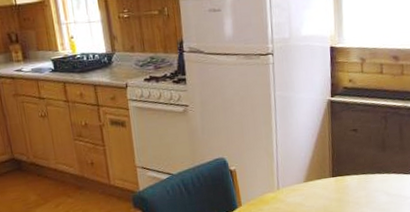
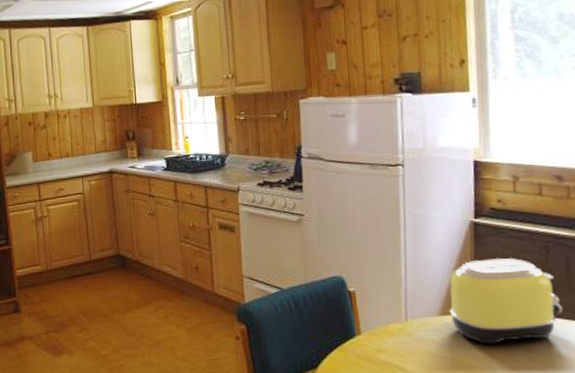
toaster: none [312,128,398,202] -> present [449,258,564,344]

